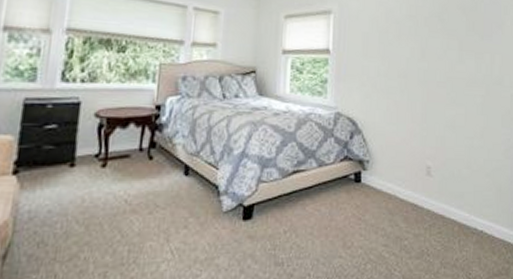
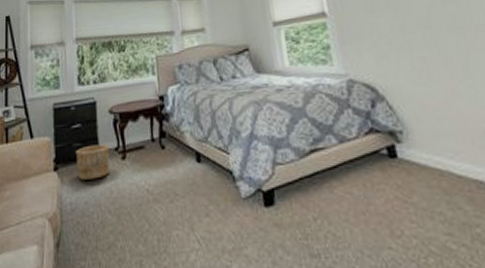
wooden bucket: none [43,149,89,186] -> present [75,144,111,180]

